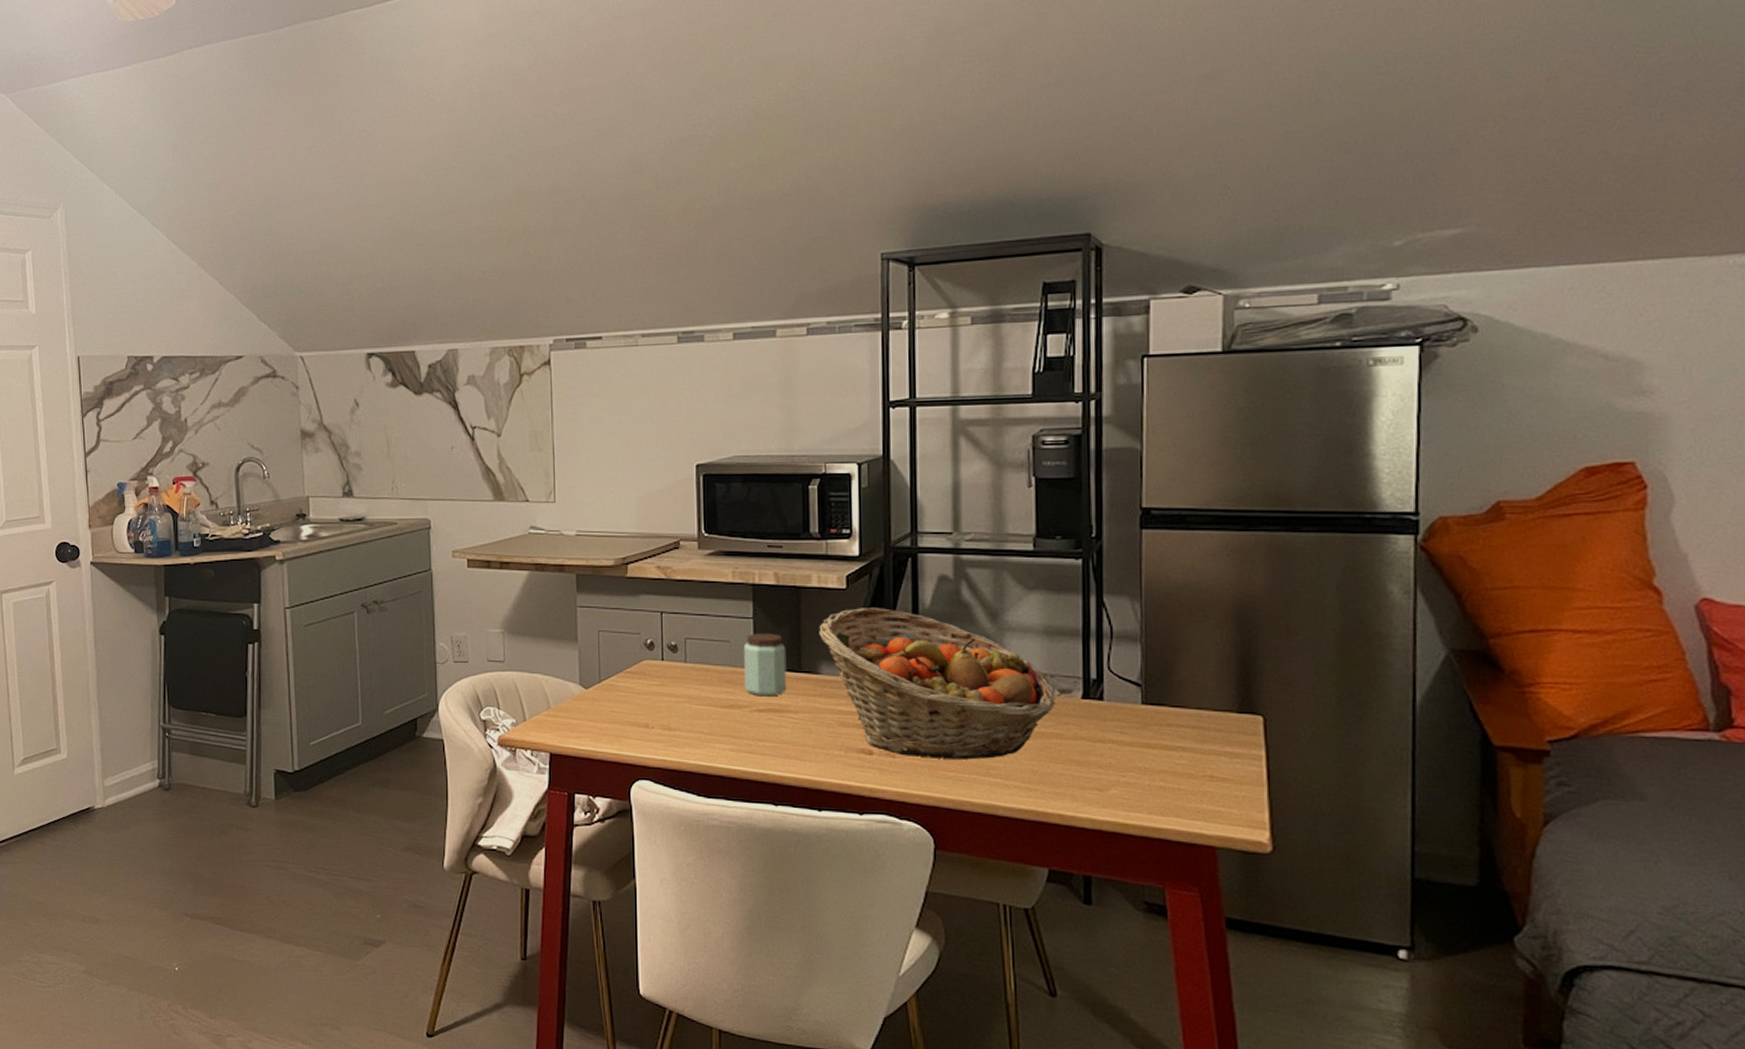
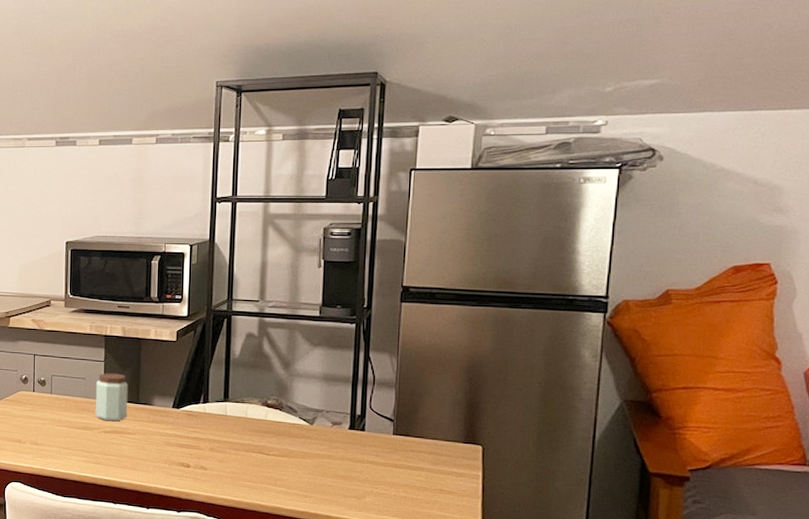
fruit basket: present [819,608,1056,760] -> none [154,356,329,473]

